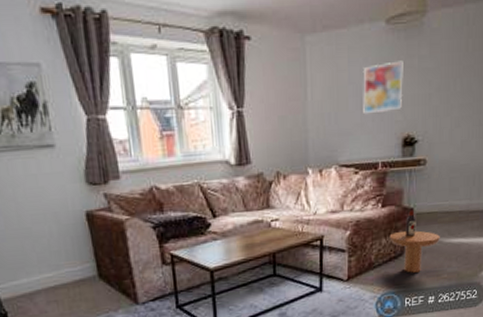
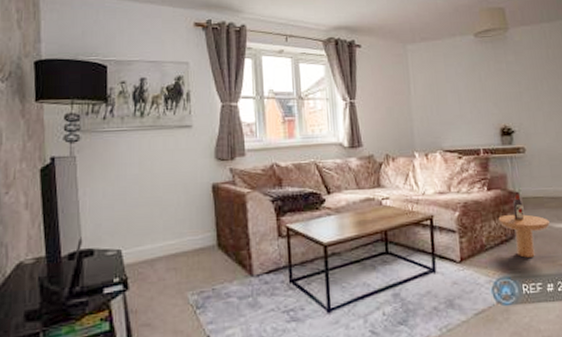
wall art: present [363,60,403,115] -> none [458,65,496,108]

